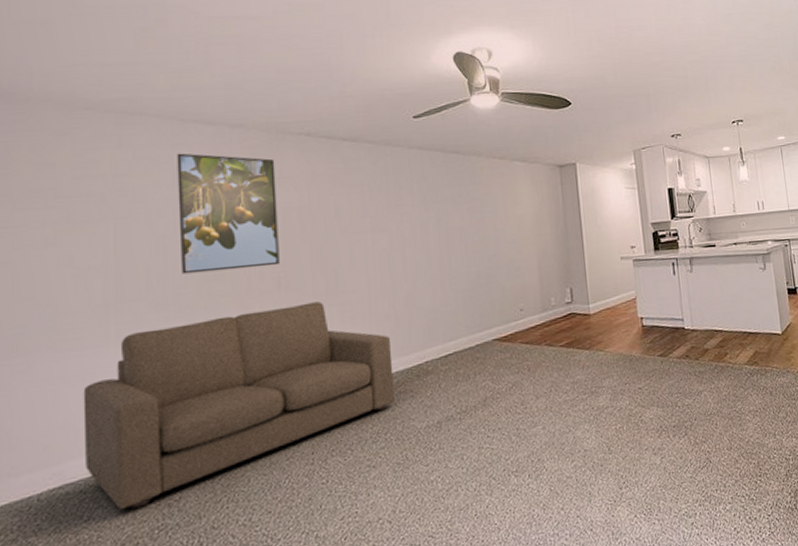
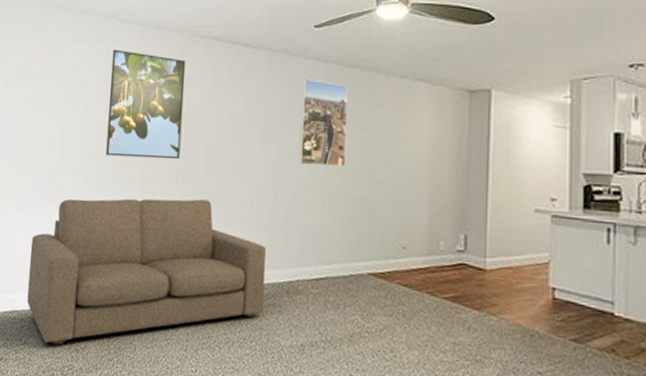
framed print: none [408,167,459,251] -> present [299,79,348,167]

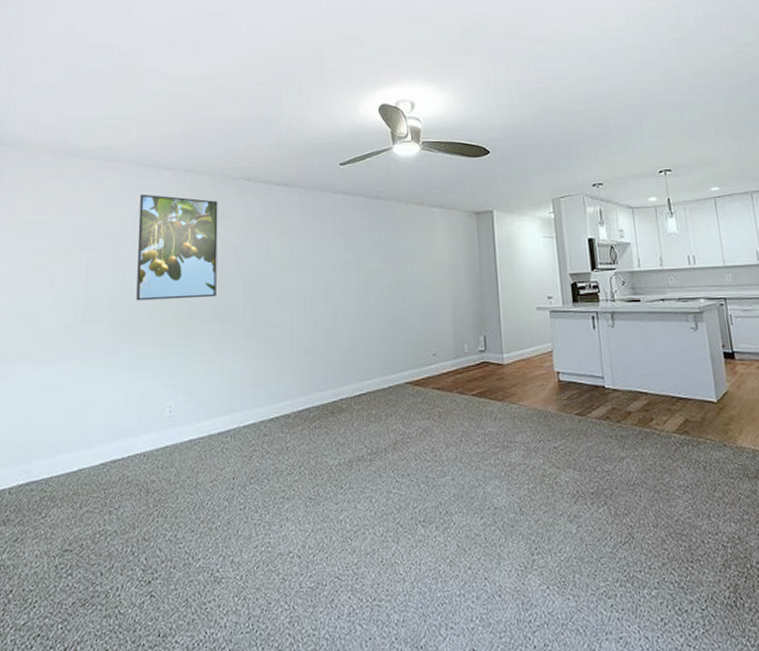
sofa: present [27,198,266,346] -> none [47,333,310,511]
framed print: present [299,79,348,167] -> none [333,211,376,290]

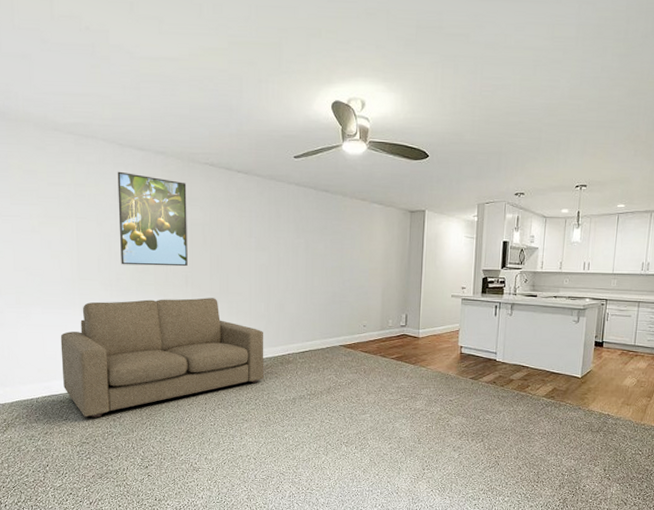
sofa: none [47,333,310,511] -> present [60,298,264,418]

